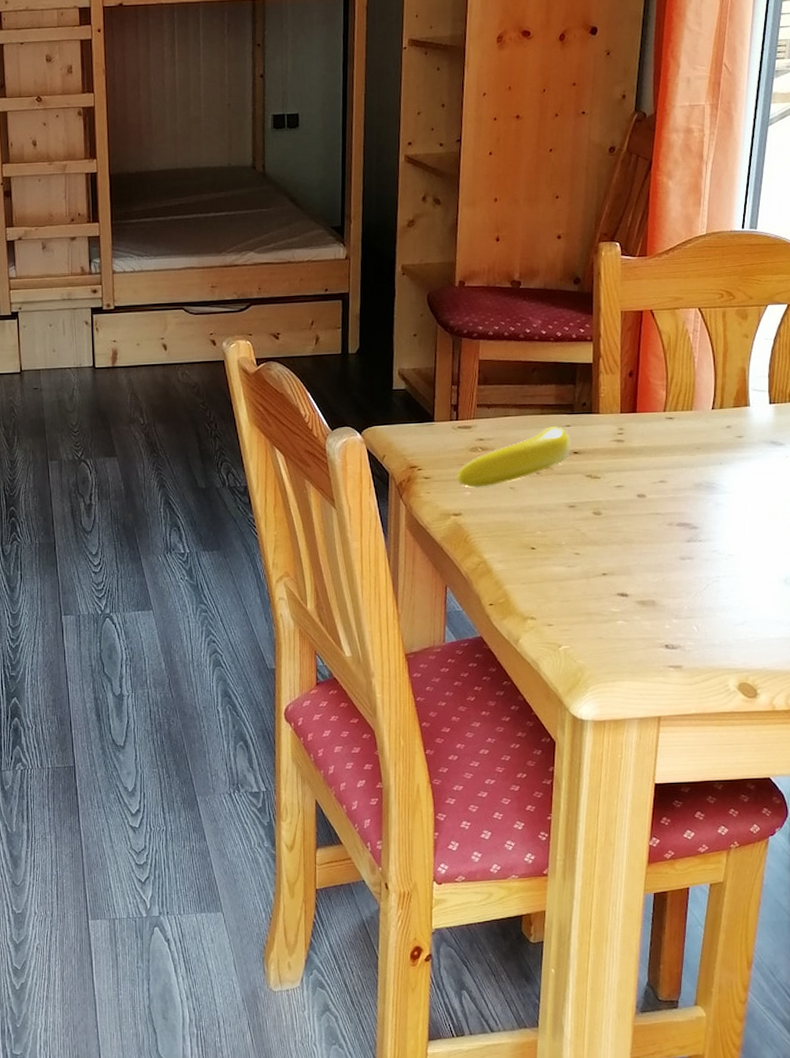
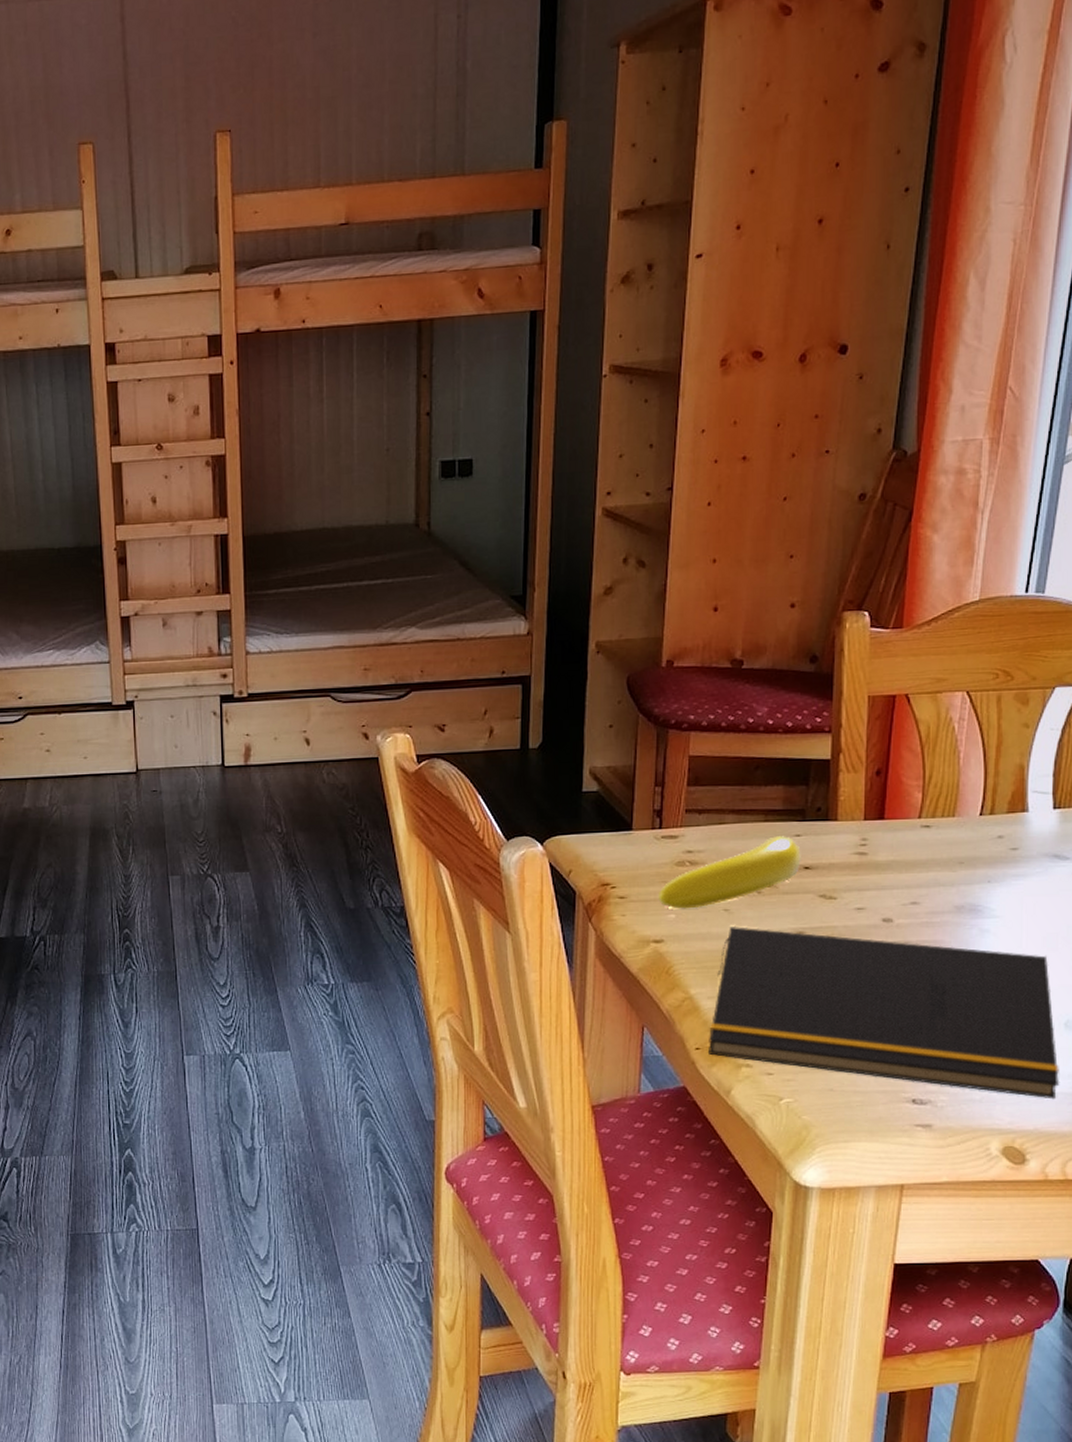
notepad: none [500,502,781,643] -> present [709,927,1059,1099]

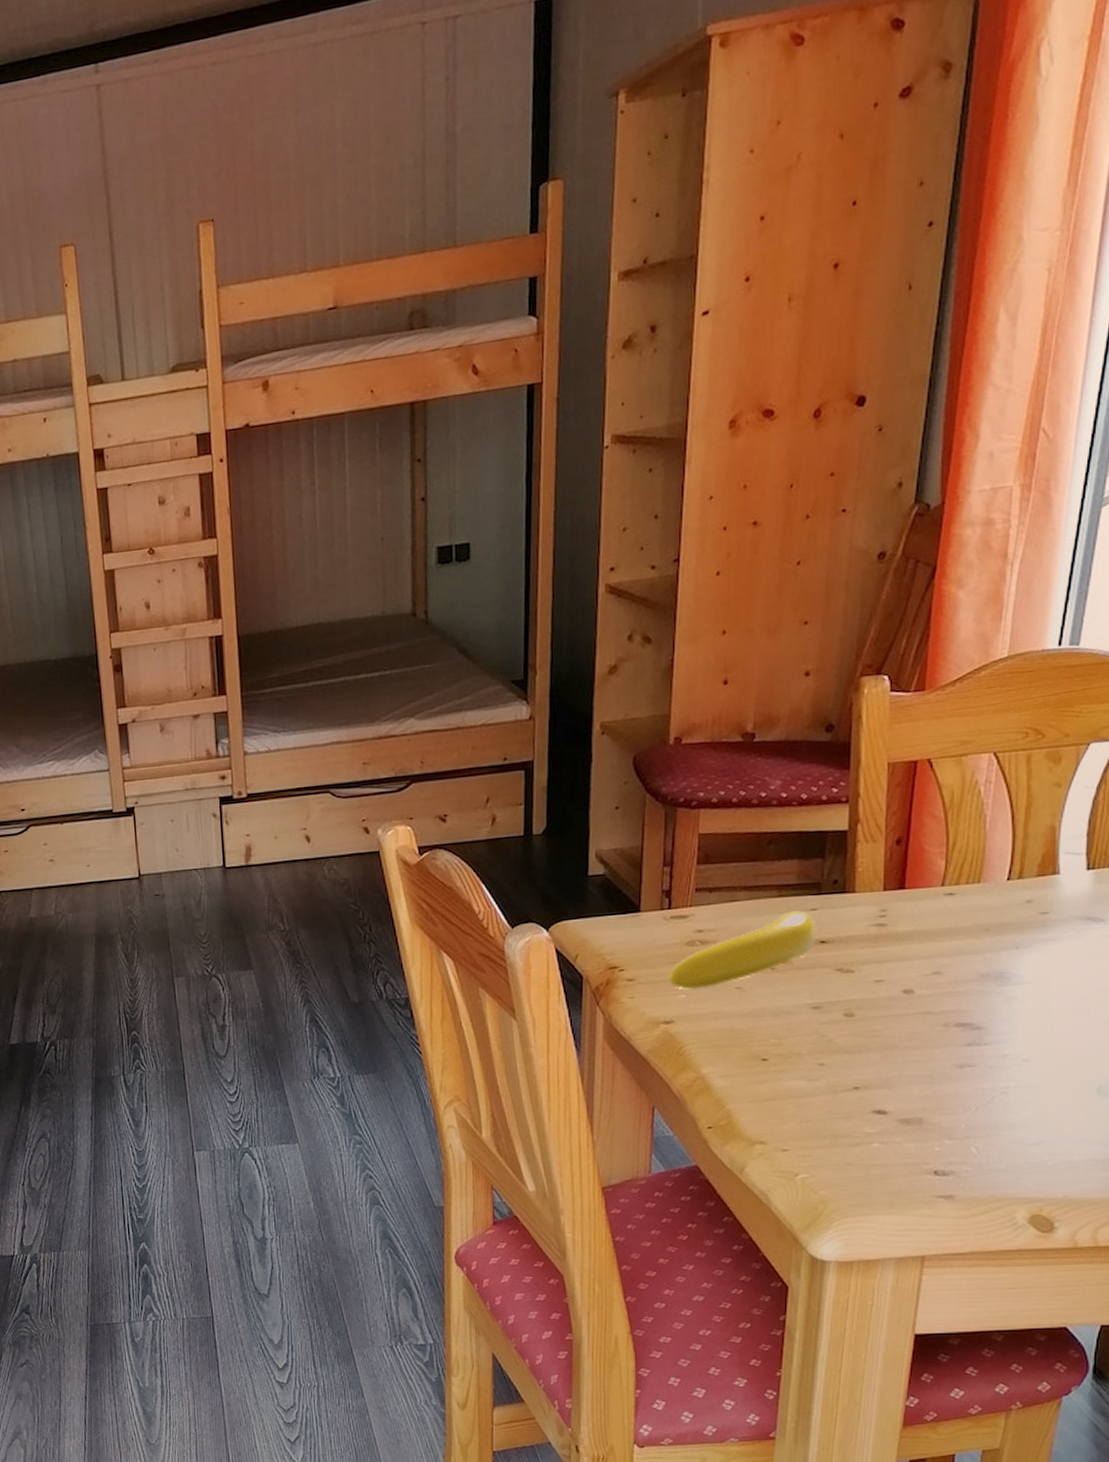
notepad: present [709,927,1059,1099] -> none [721,1004,1091,1166]

